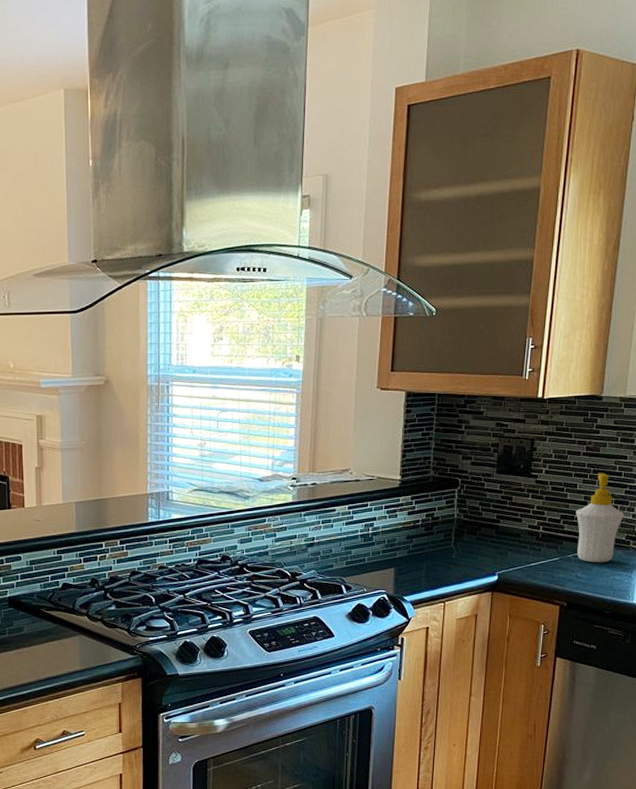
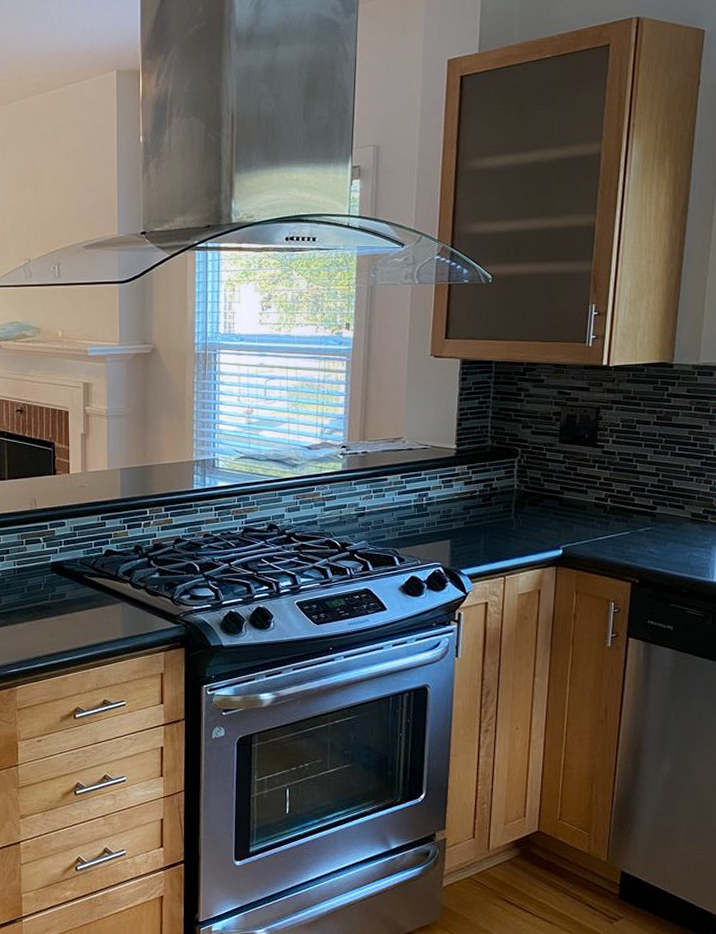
soap bottle: present [576,473,624,563] -> none [647,443,701,538]

